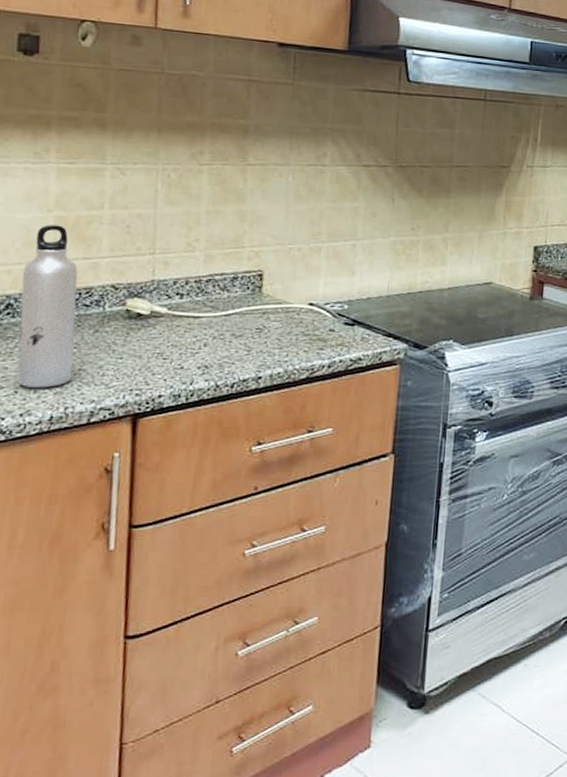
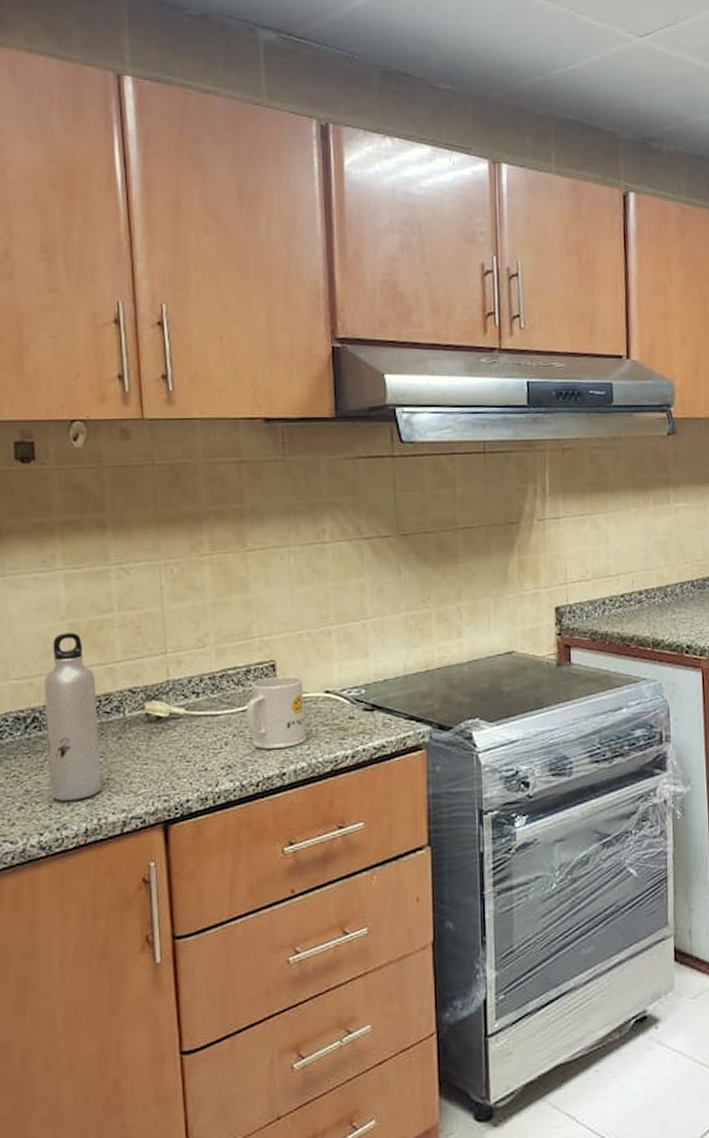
mug: none [228,285,289,353] -> present [246,676,307,749]

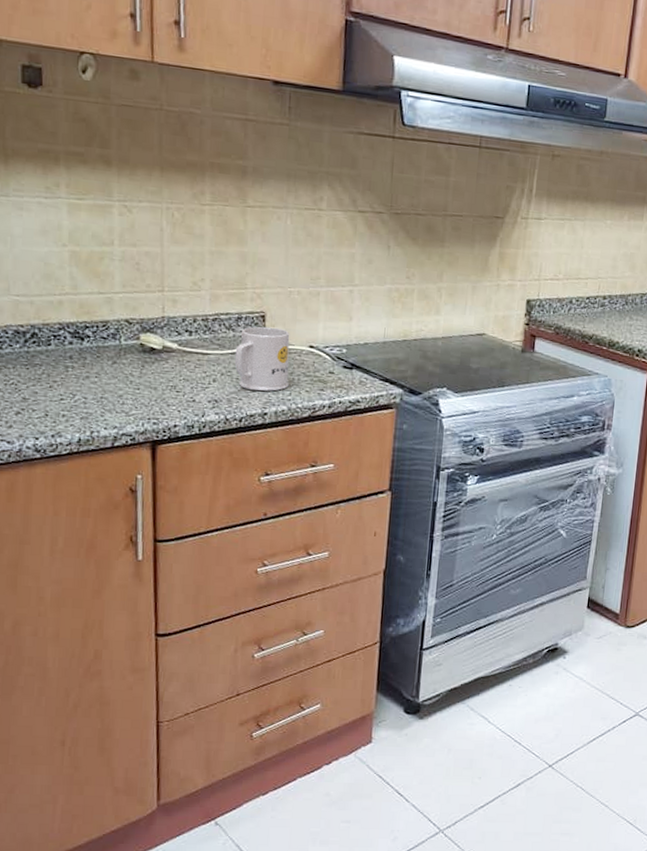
water bottle: present [43,633,101,801] -> none [43,259,96,413]

